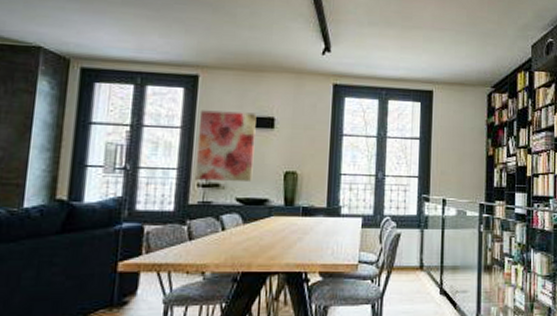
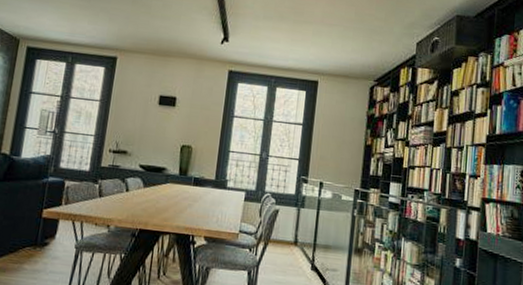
wall art: present [194,110,257,181] -> none [107,87,162,151]

